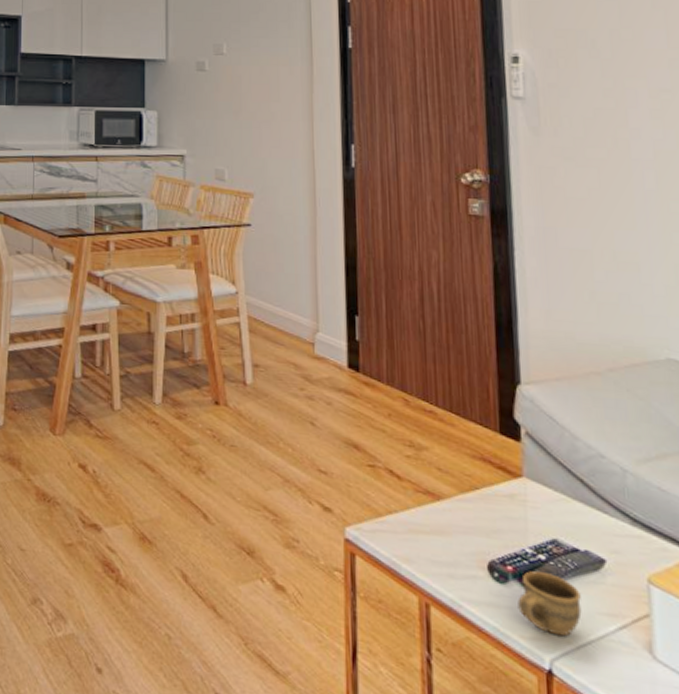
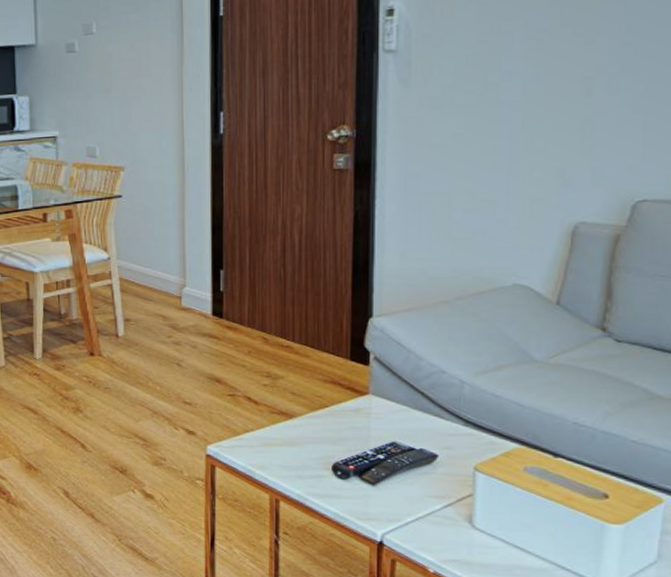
cup: present [517,570,582,637] -> none [357,467,413,516]

